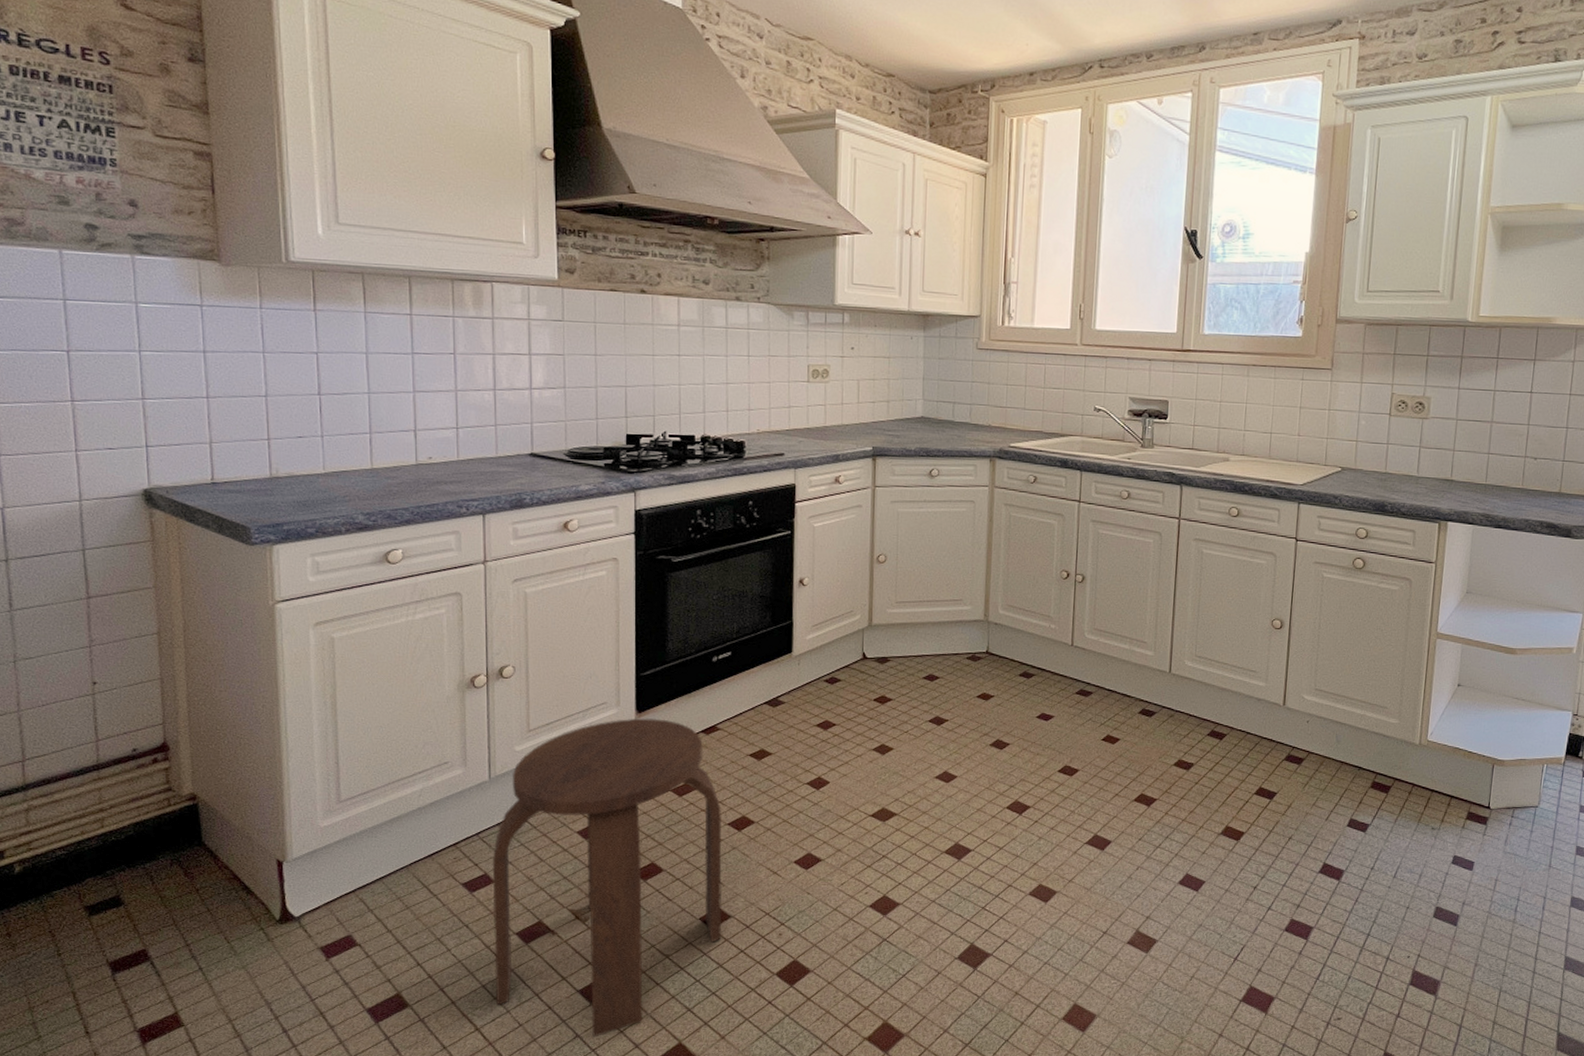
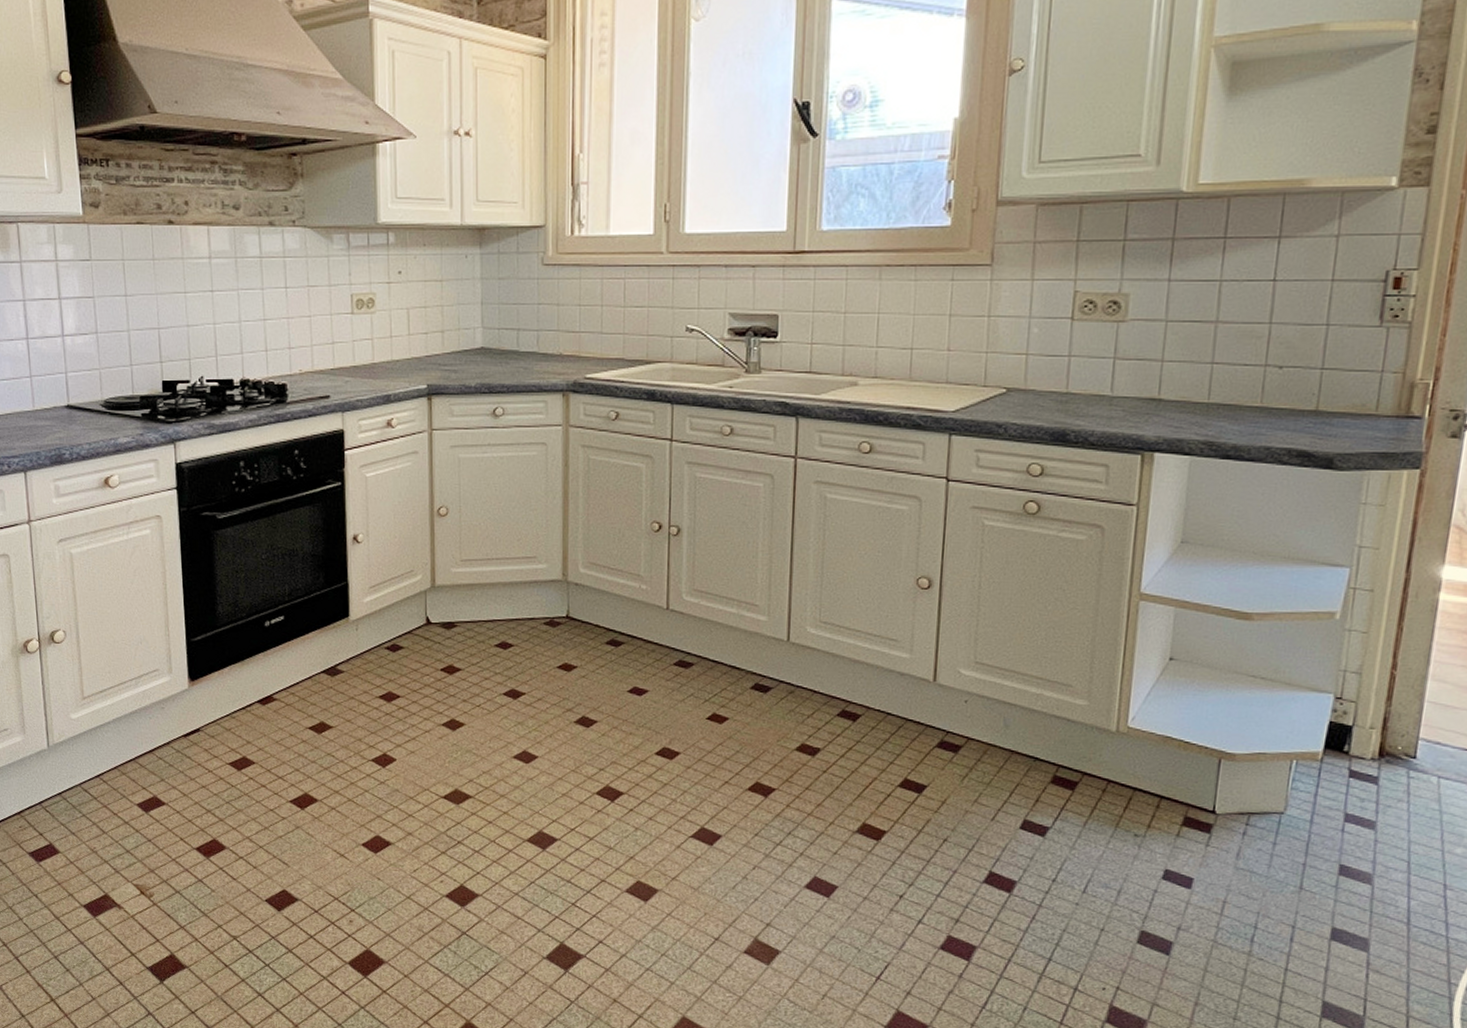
stool: present [492,718,723,1037] -> none [56,686,289,1016]

